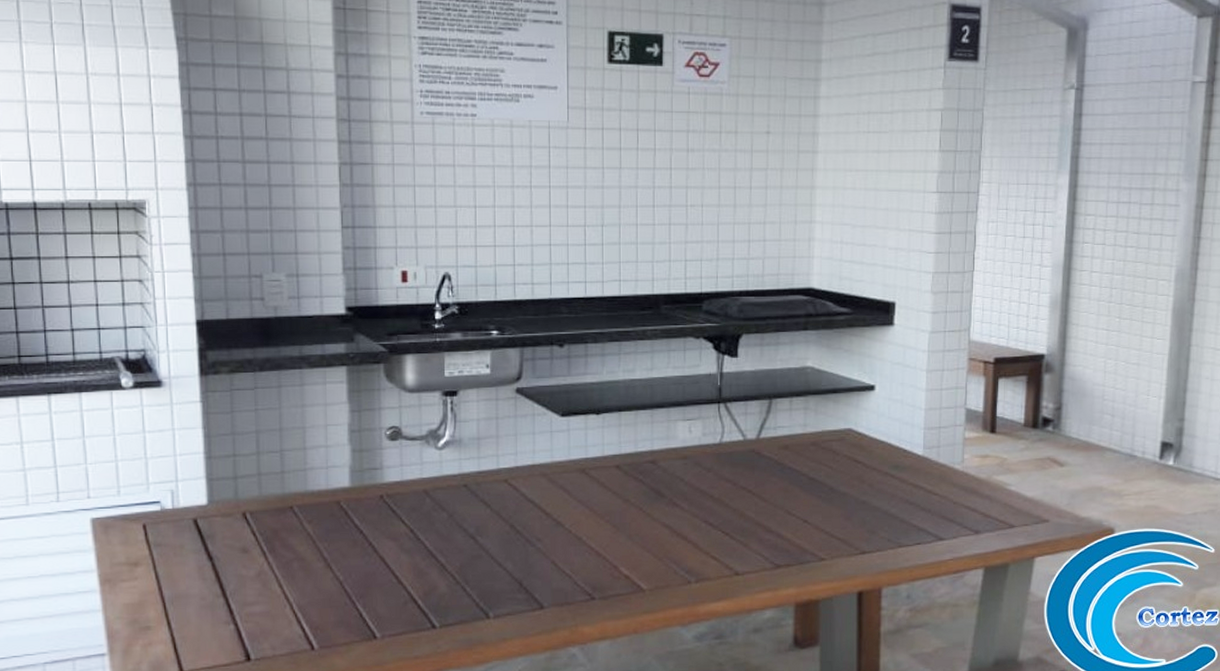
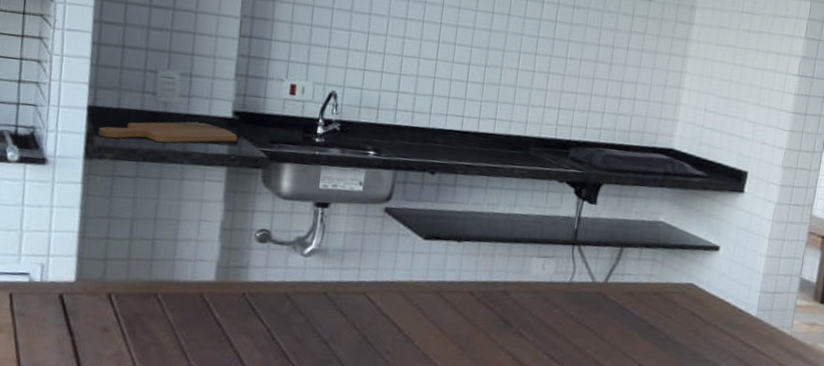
cutting board: none [210,323,354,351] -> present [98,121,238,143]

